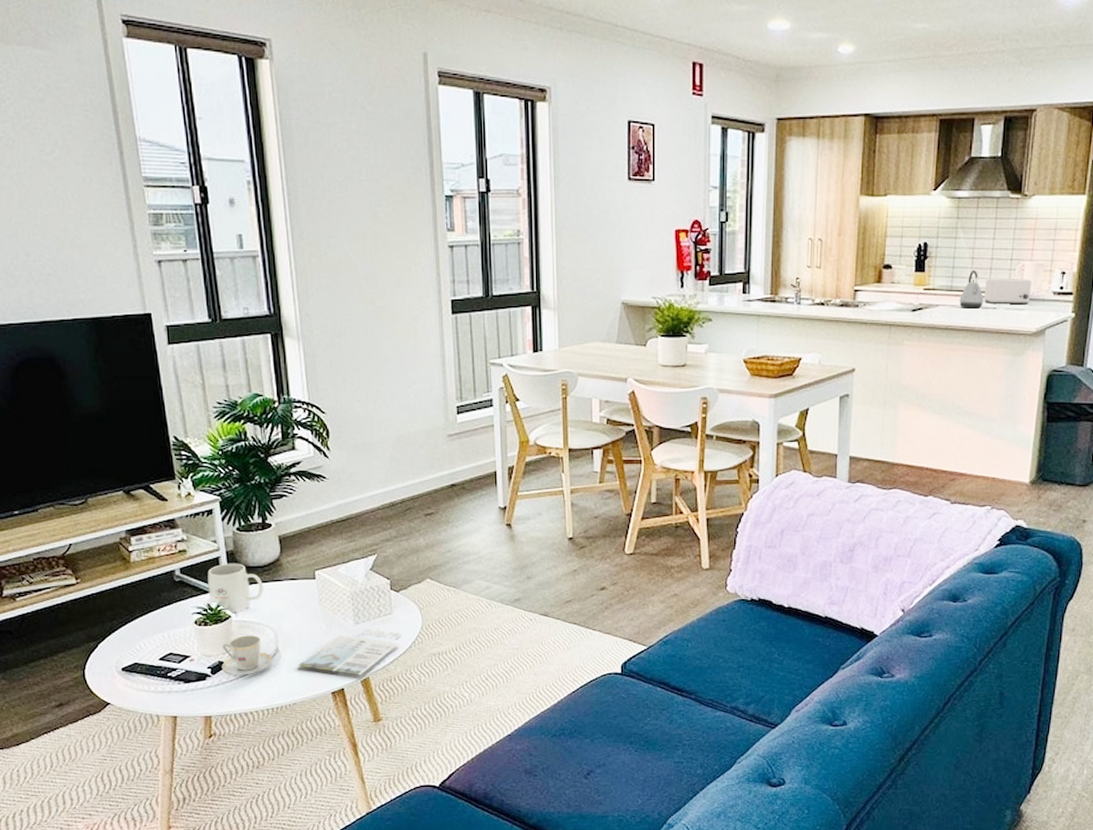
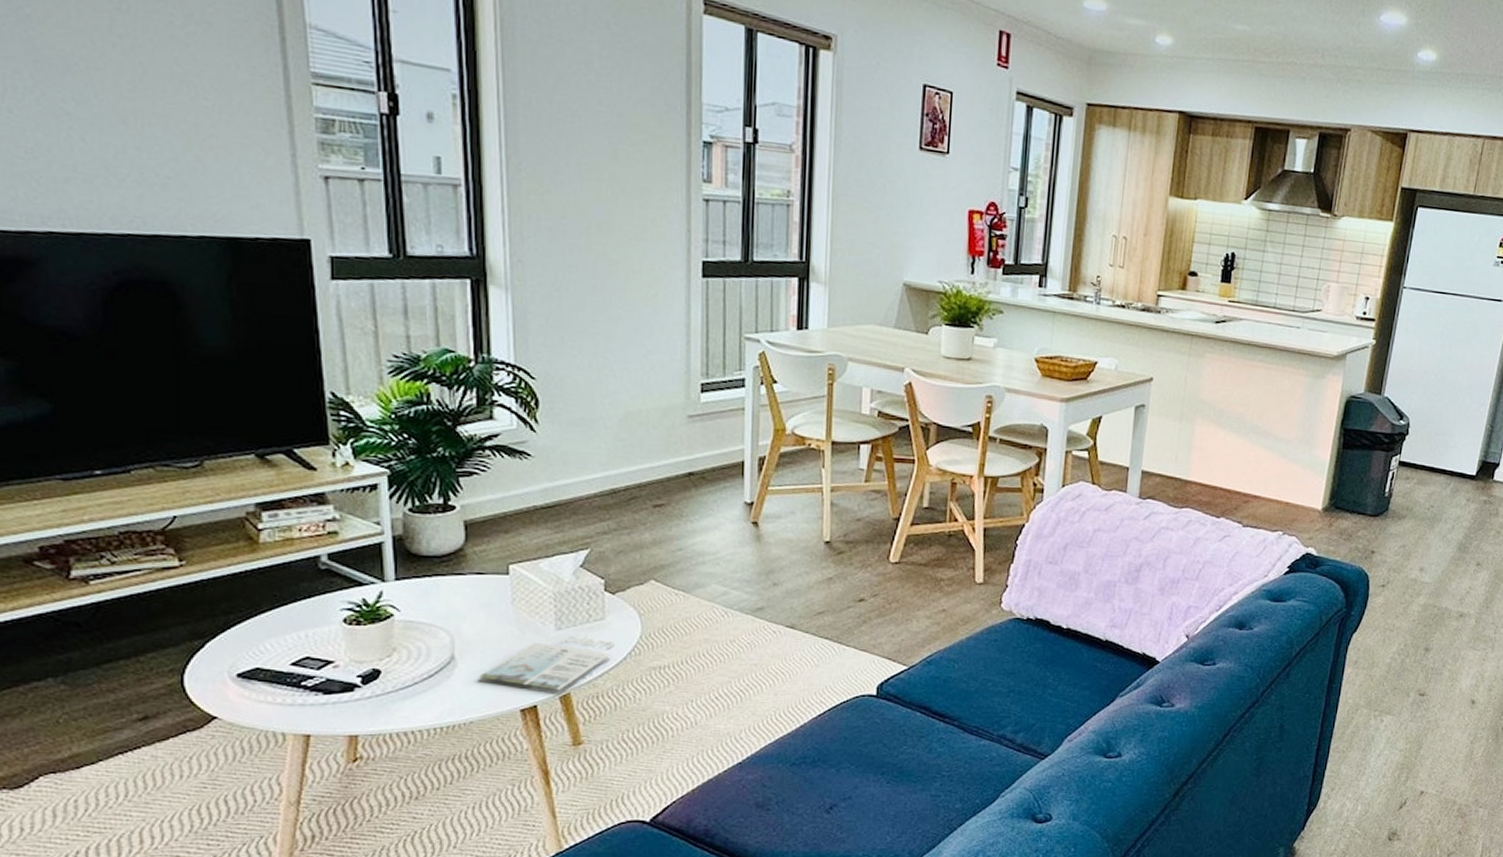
mug: present [207,563,264,613] -> none [365,550,440,612]
teacup: present [221,635,273,675] -> none [376,638,446,687]
kettle: present [959,269,984,309] -> none [1263,285,1288,327]
toaster: present [983,277,1031,305] -> none [1288,295,1336,327]

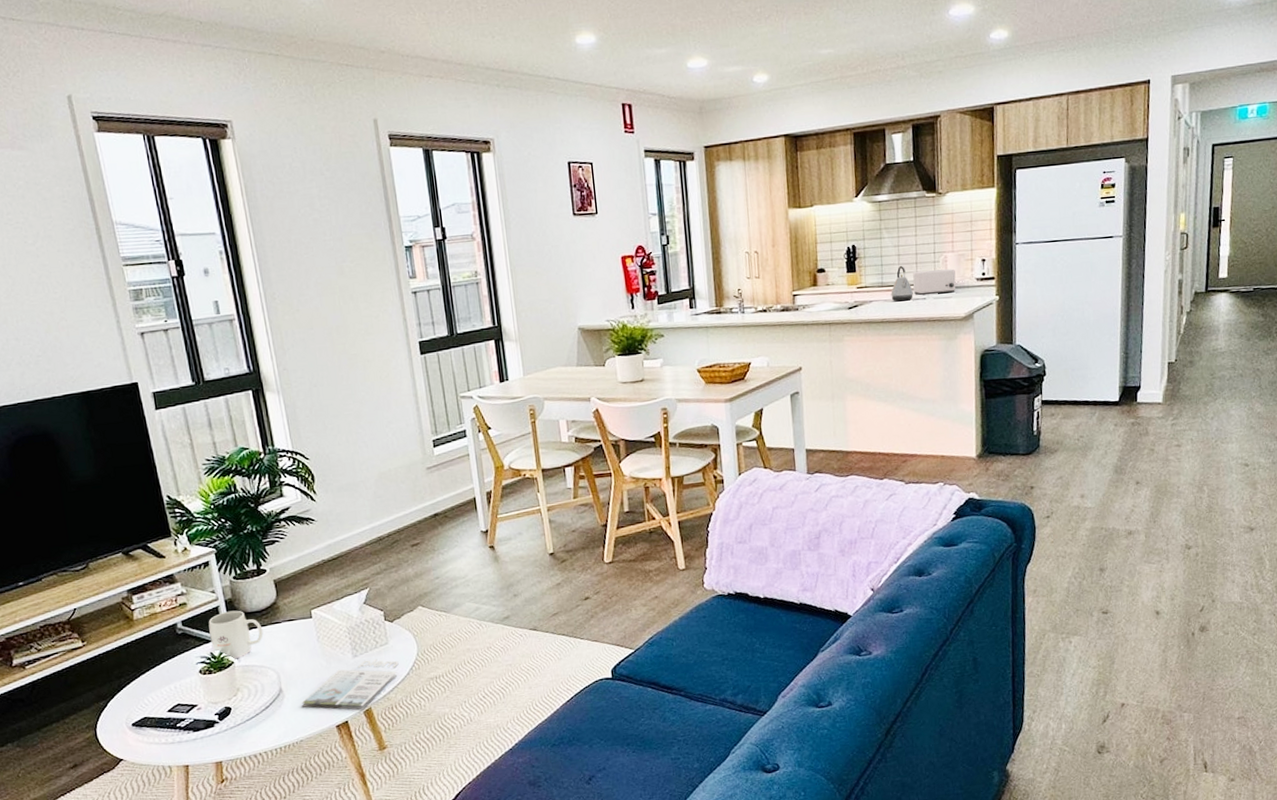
mug: none [365,550,440,612] -> present [208,610,264,659]
kettle: none [1263,285,1288,327] -> present [891,265,914,302]
toaster: none [1288,295,1336,327] -> present [912,268,956,296]

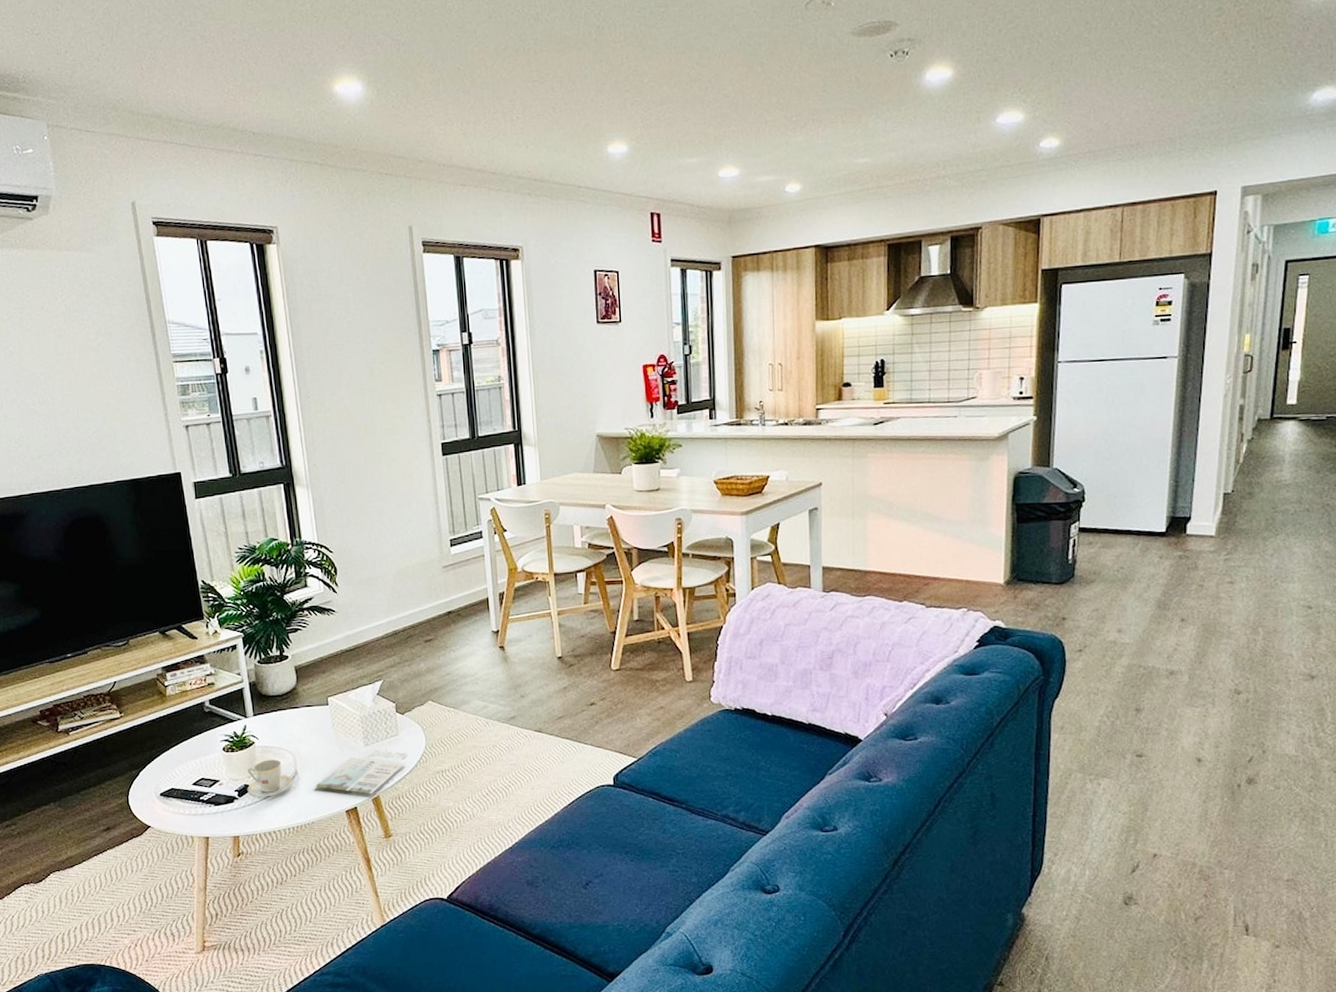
mug: present [208,610,264,659] -> none [233,693,283,740]
teacup: none [228,678,277,719] -> present [247,759,292,797]
kettle: present [891,265,914,302] -> none [920,381,944,419]
toaster: present [912,268,956,296] -> none [943,386,991,414]

